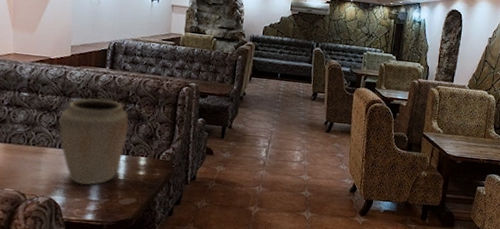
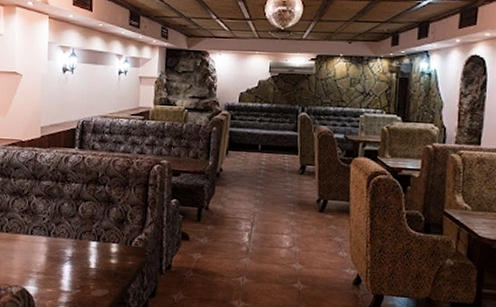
vase: present [59,98,129,186] -> none [30,180,99,275]

